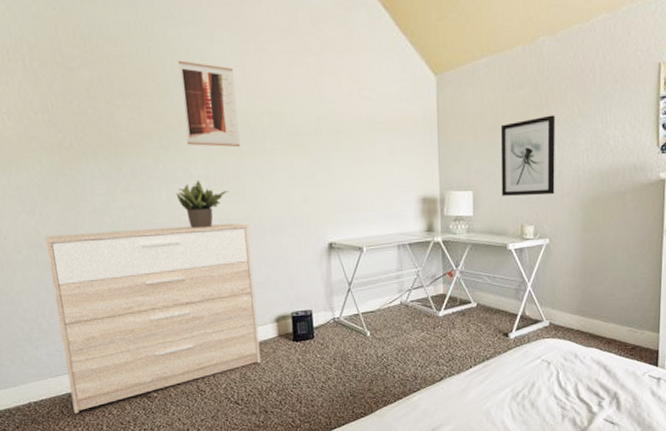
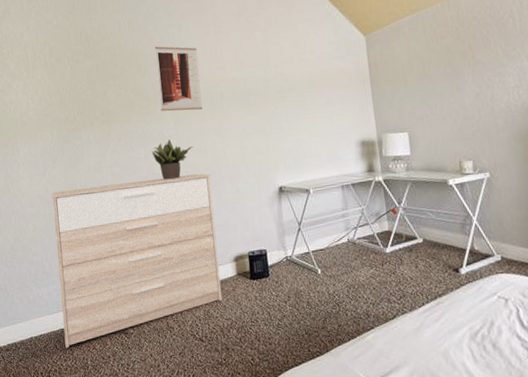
wall art: present [500,115,555,196] -> none [428,58,489,135]

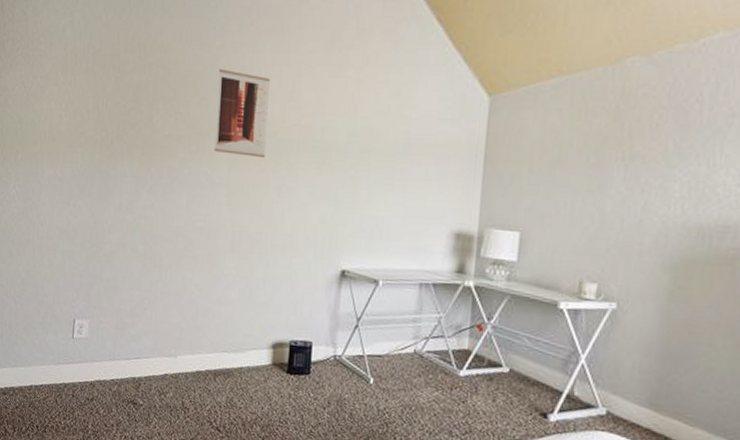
sideboard: present [51,173,223,348] -> none [66,226,261,406]
potted plant: present [151,139,194,180] -> none [195,187,247,238]

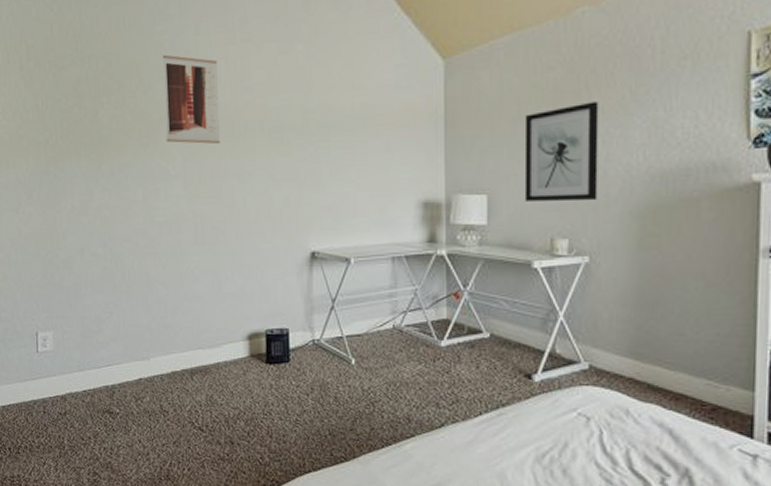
wall art: none [556,150,641,249] -> present [524,101,599,201]

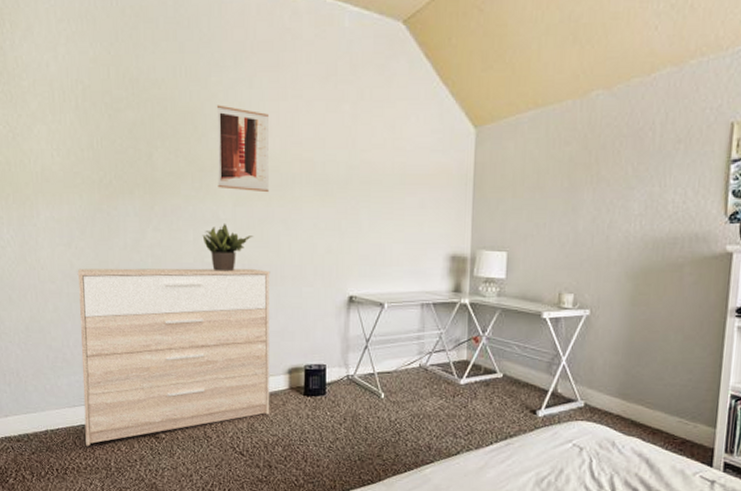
sideboard: none [25,226,230,423] -> present [77,268,271,446]
potted plant: none [152,179,206,231] -> present [202,222,254,272]
wall art: present [524,101,599,201] -> none [538,175,606,262]

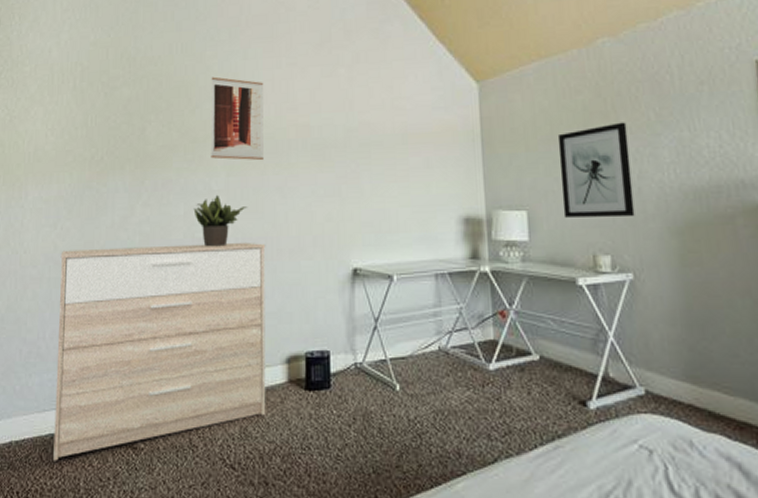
wall art: none [538,175,606,262] -> present [557,122,635,218]

